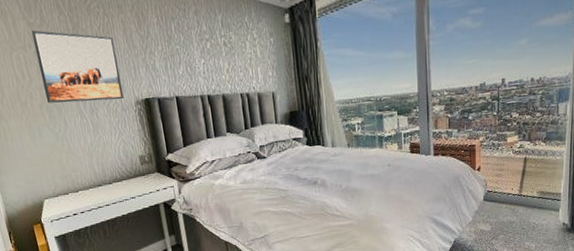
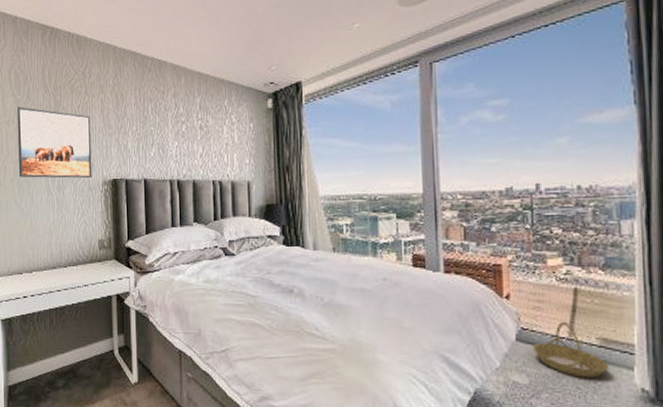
basket: none [495,182,544,221] -> present [533,321,610,378]

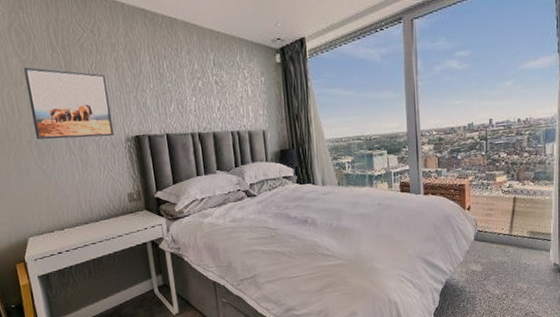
basket: present [533,321,610,378] -> none [486,222,535,261]

